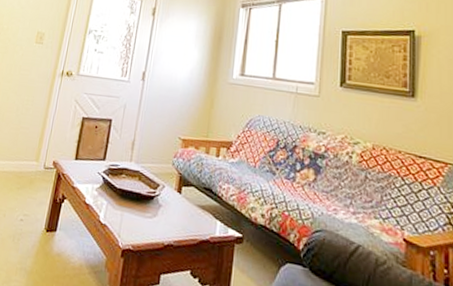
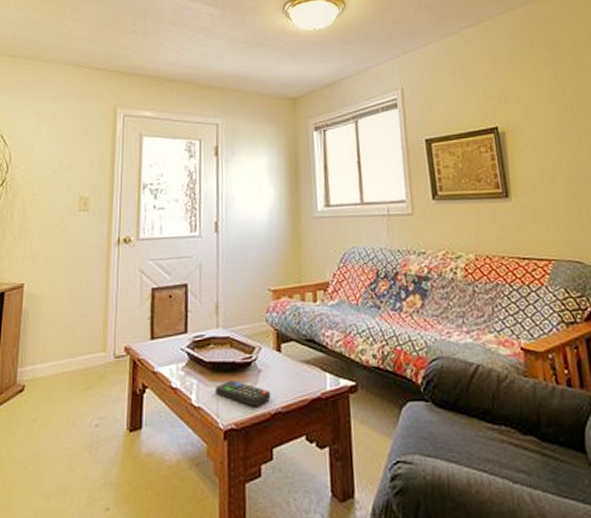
remote control: none [120,208,167,236] -> present [215,380,271,407]

